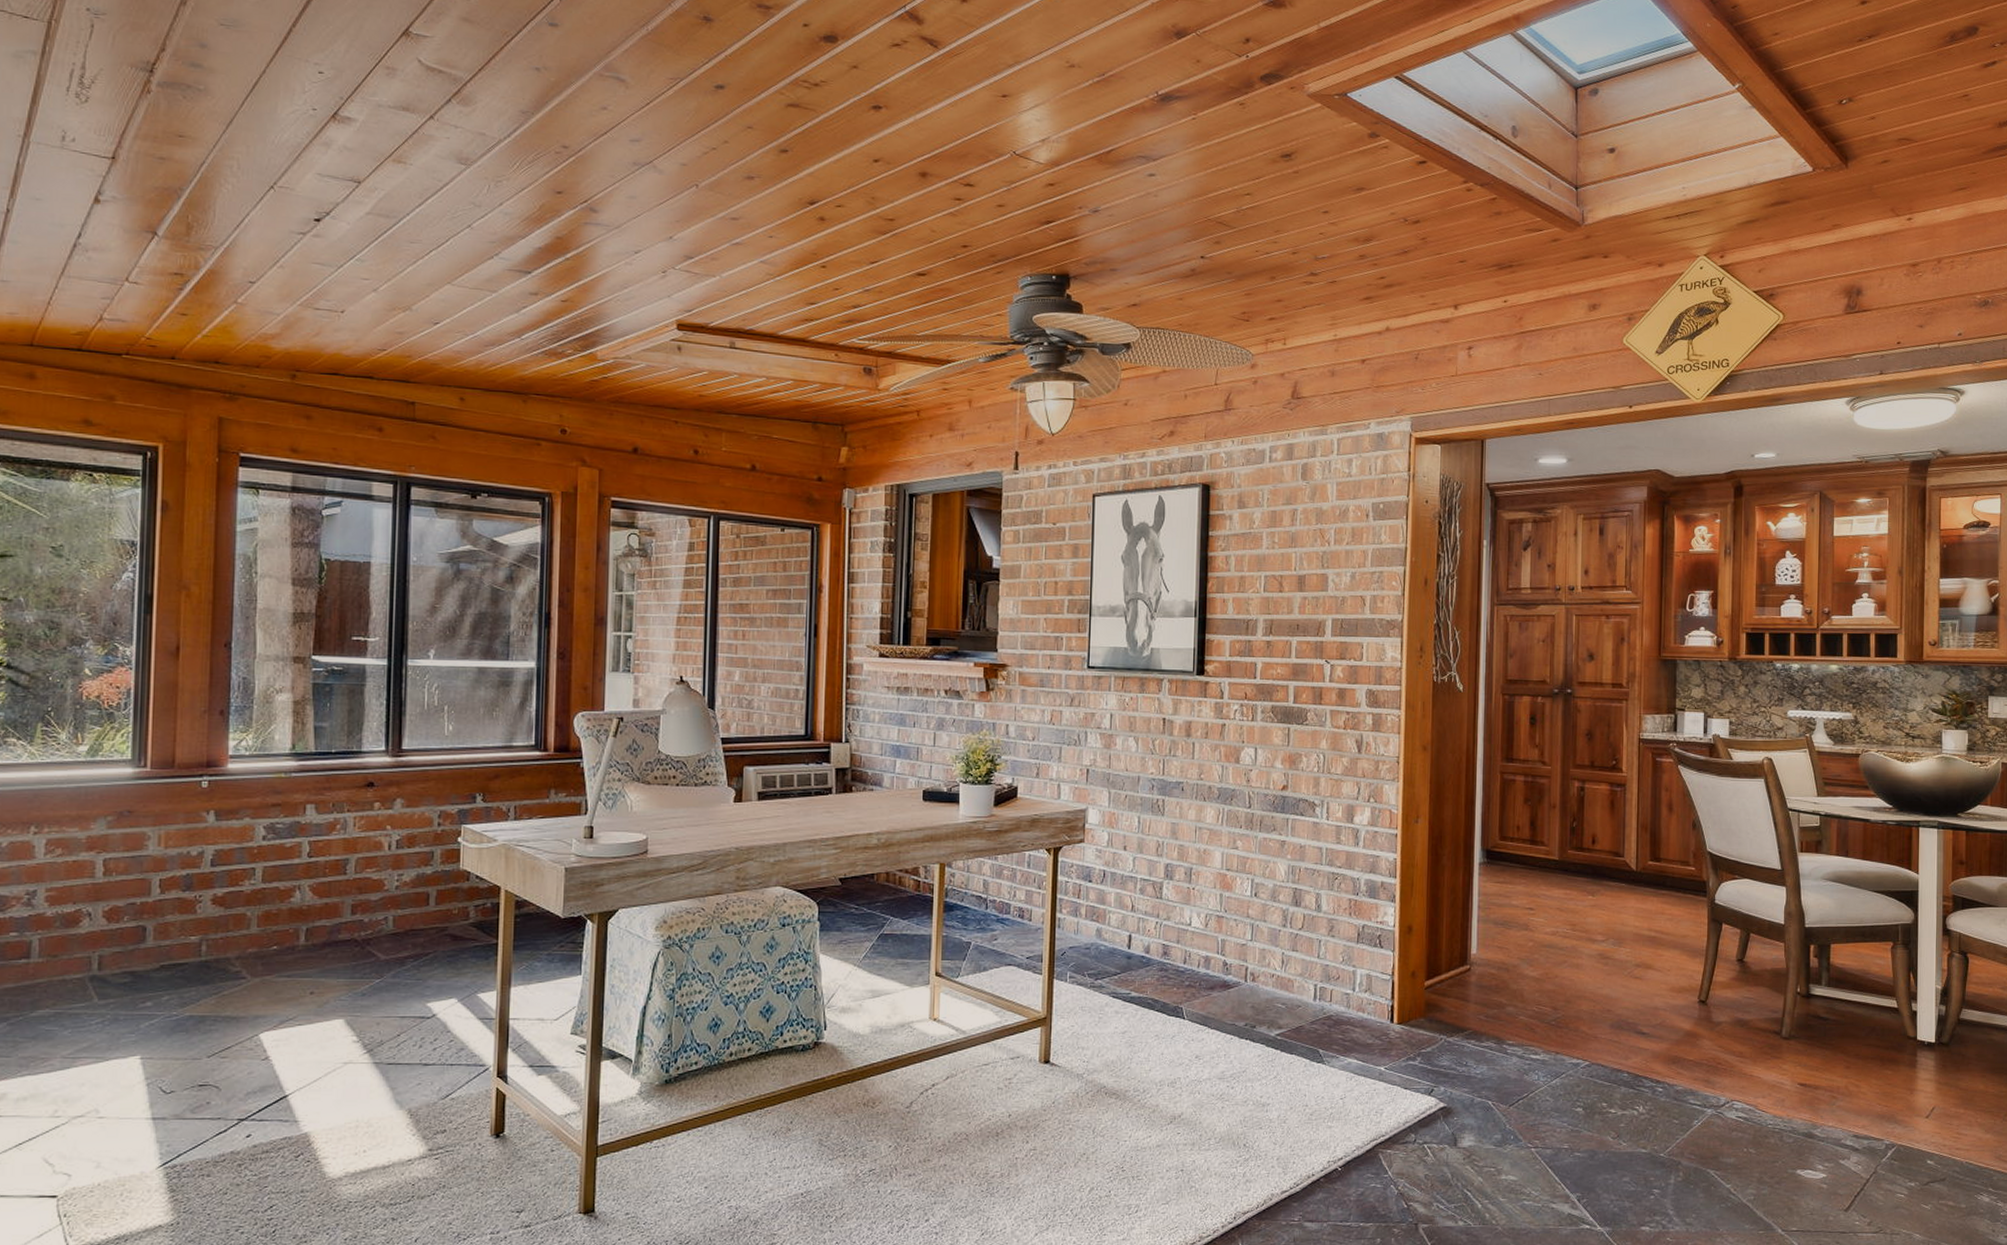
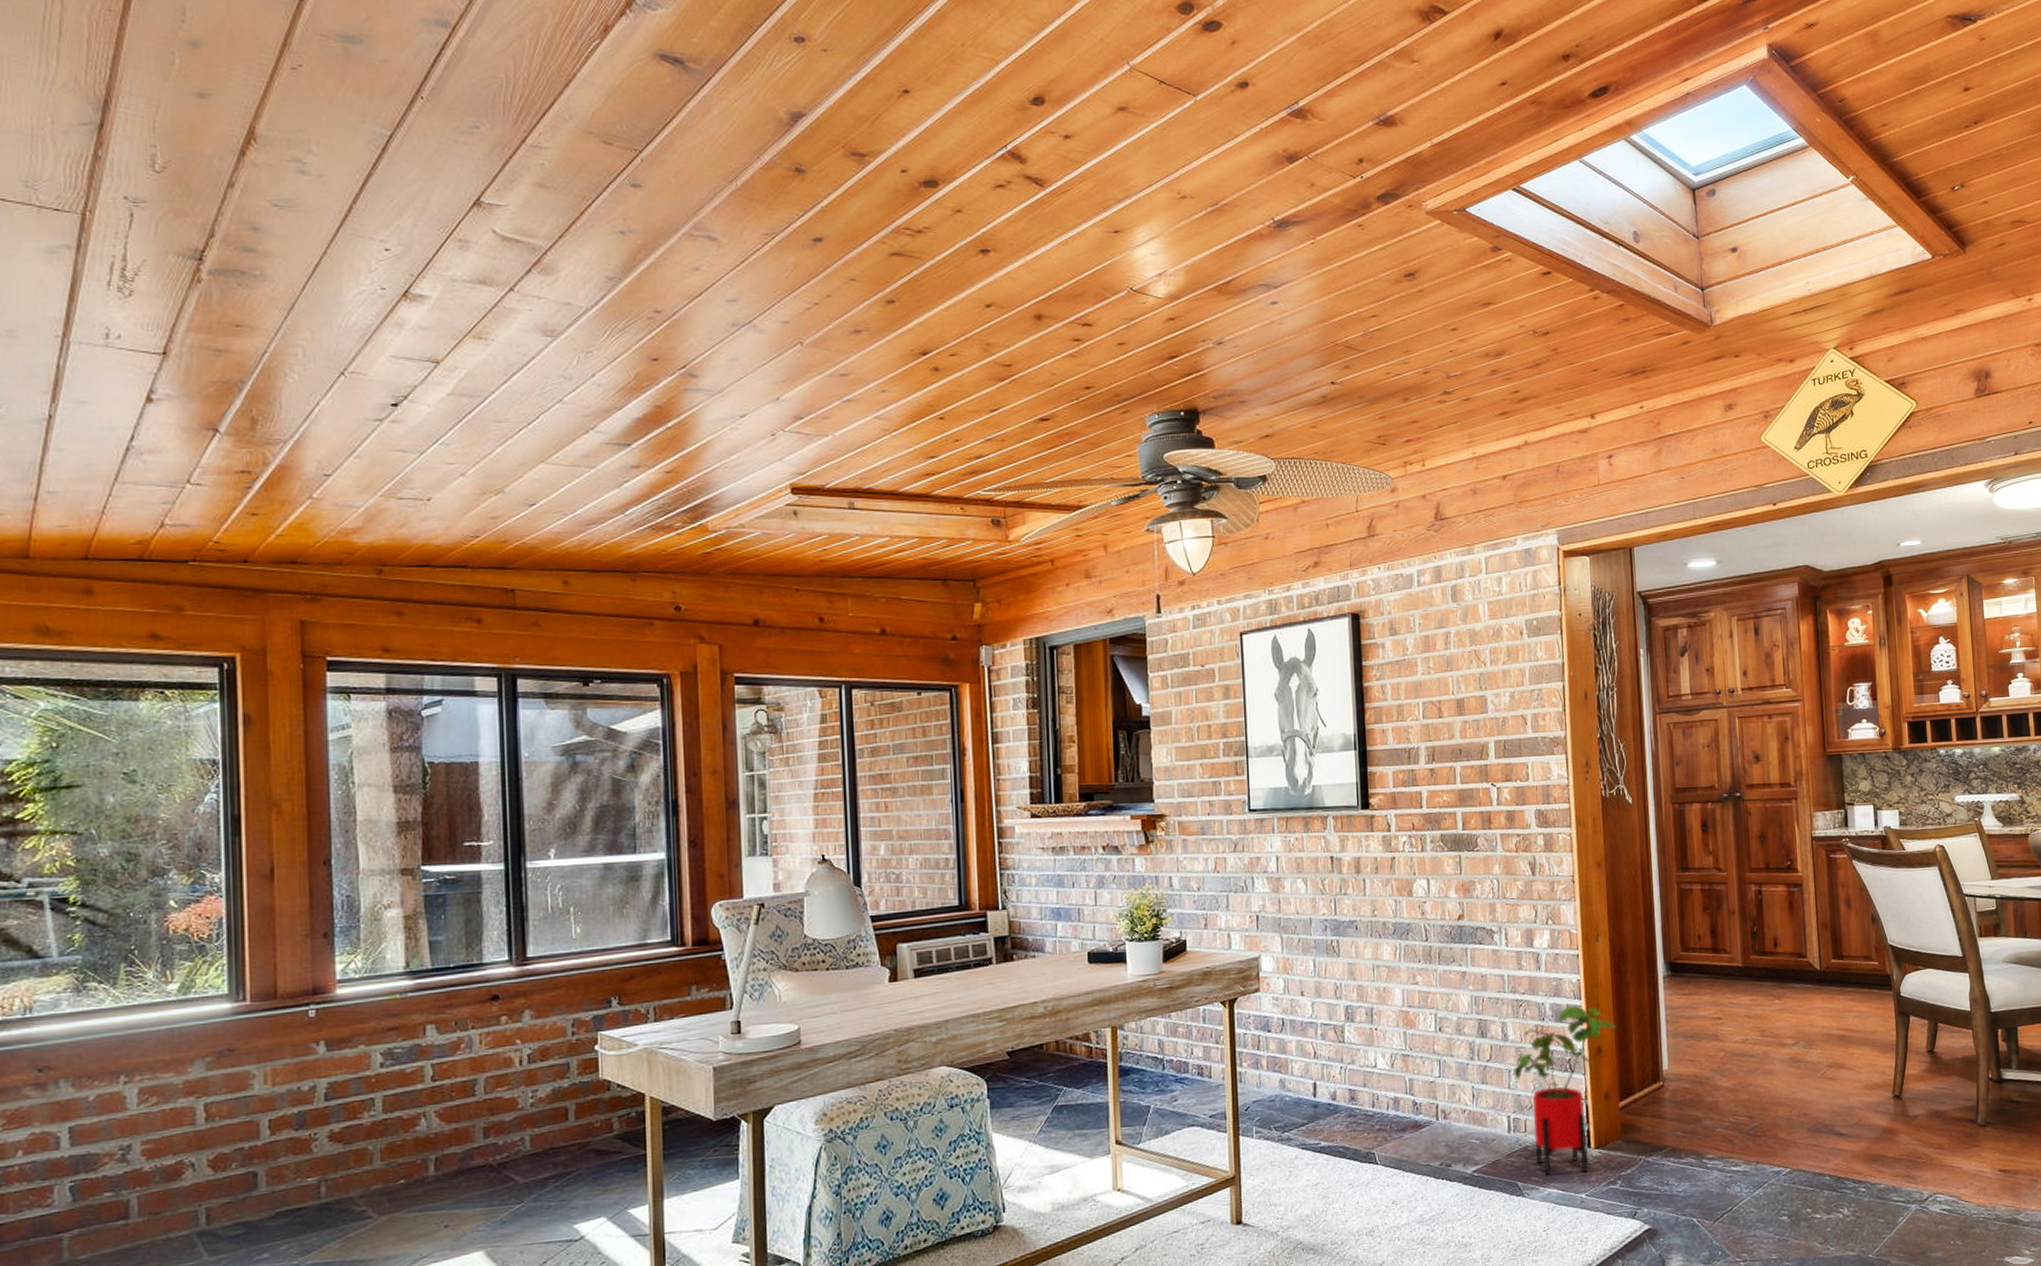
house plant: none [1324,883,1429,1047] -> present [1514,1005,1617,1176]

